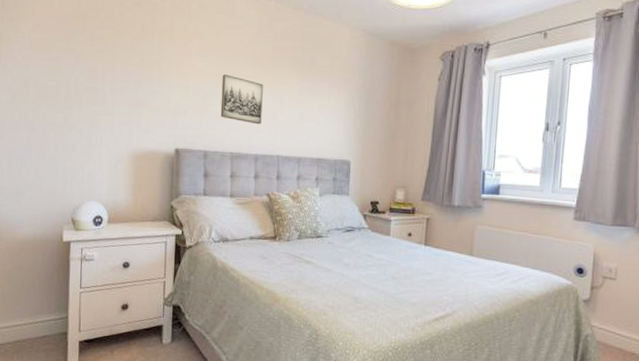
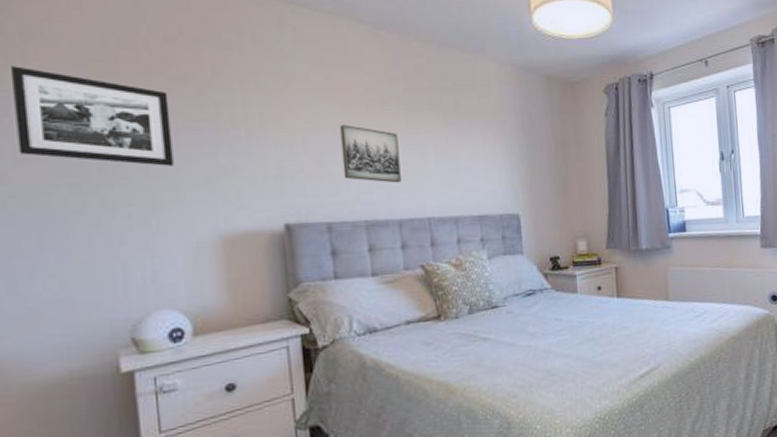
picture frame: none [24,19,113,97] -> present [10,66,174,166]

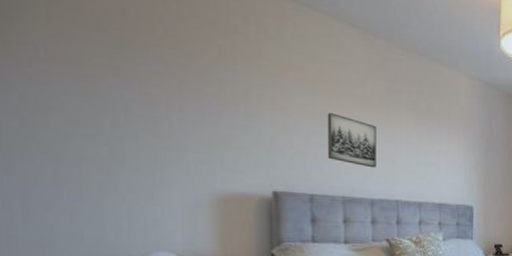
picture frame: present [10,66,174,166] -> none [35,23,179,130]

